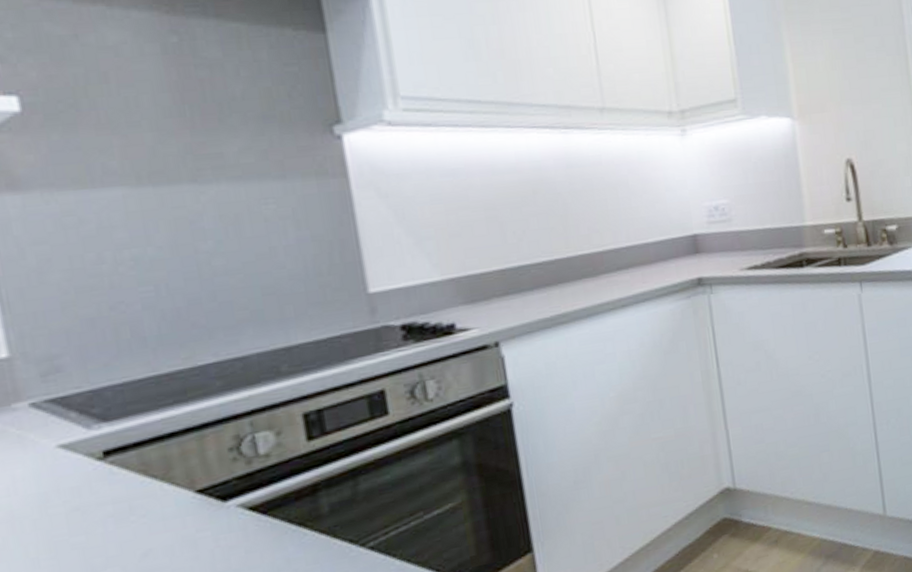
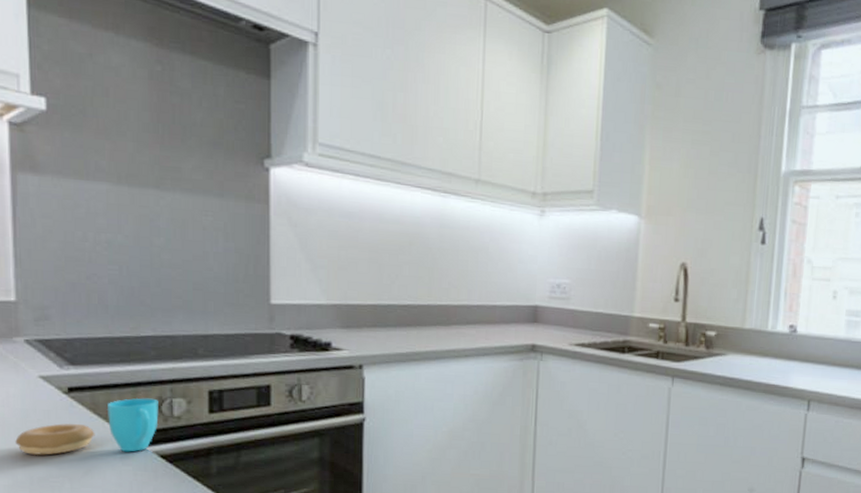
cup: none [33,439,239,550] -> present [15,397,159,455]

